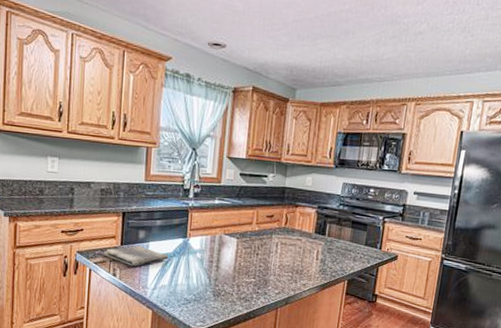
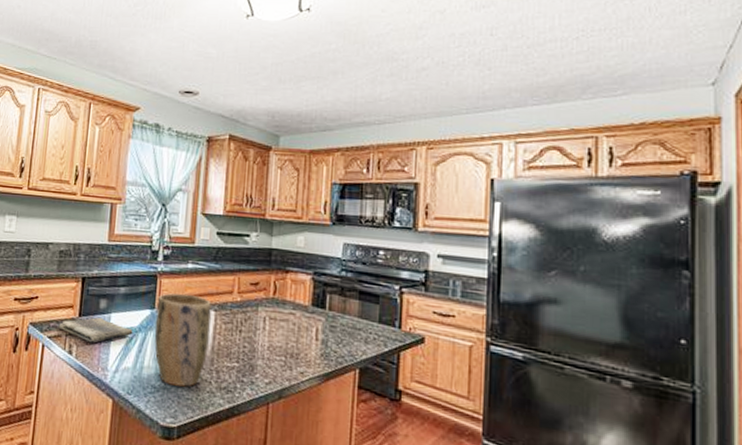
plant pot: none [186,225,234,299] -> present [154,293,212,387]

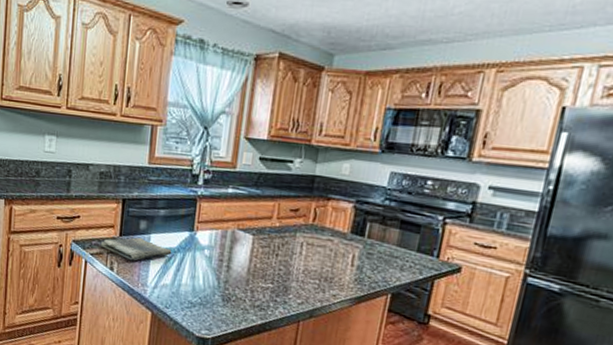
plant pot: present [154,293,212,387] -> none [192,216,250,304]

